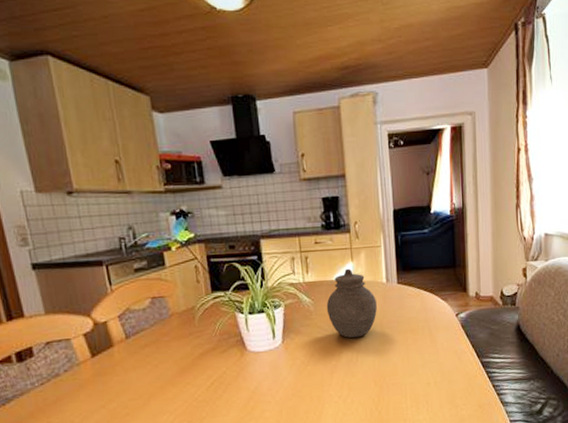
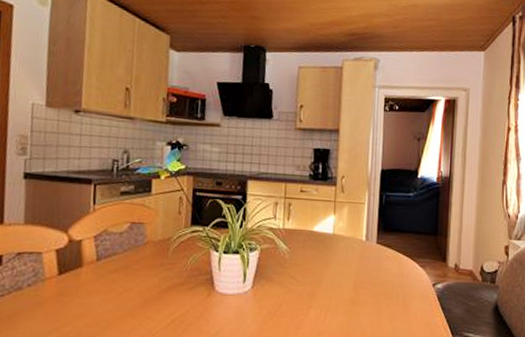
jar: present [326,268,377,339] -> none [302,221,353,294]

